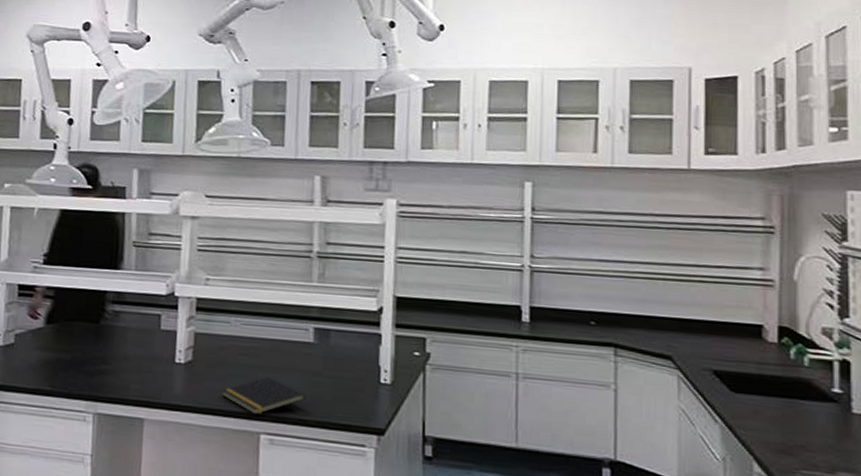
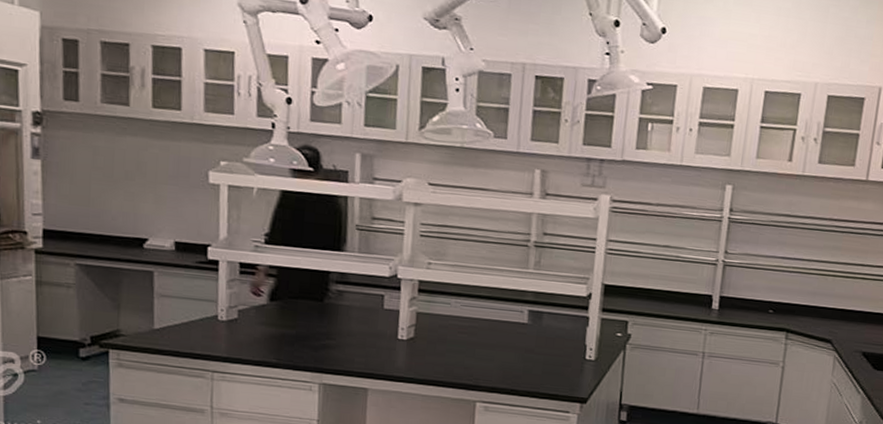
notepad: present [221,376,306,415] -> none [441,352,519,386]

